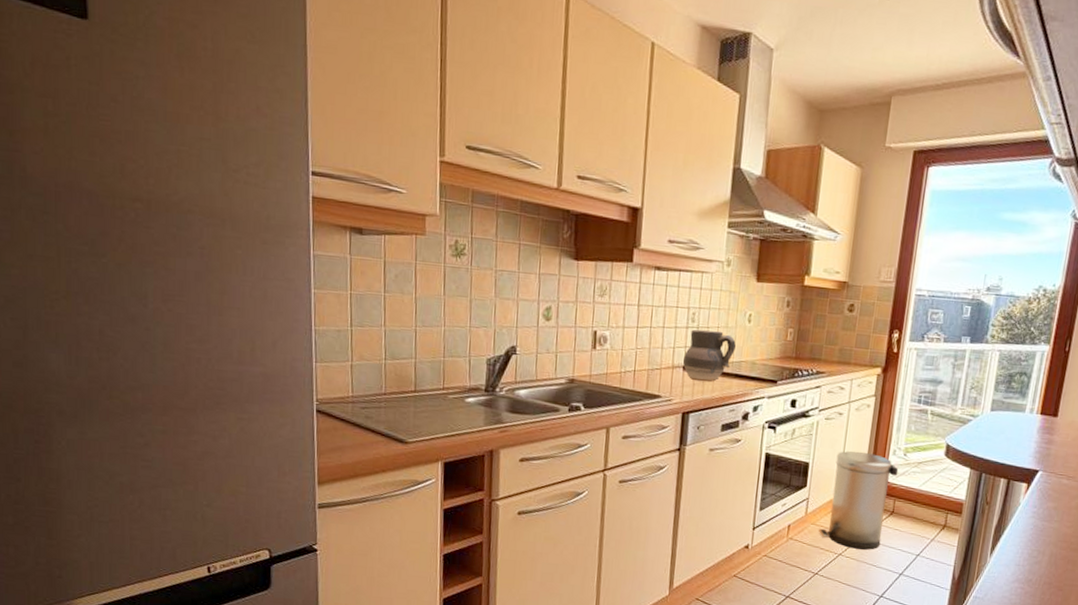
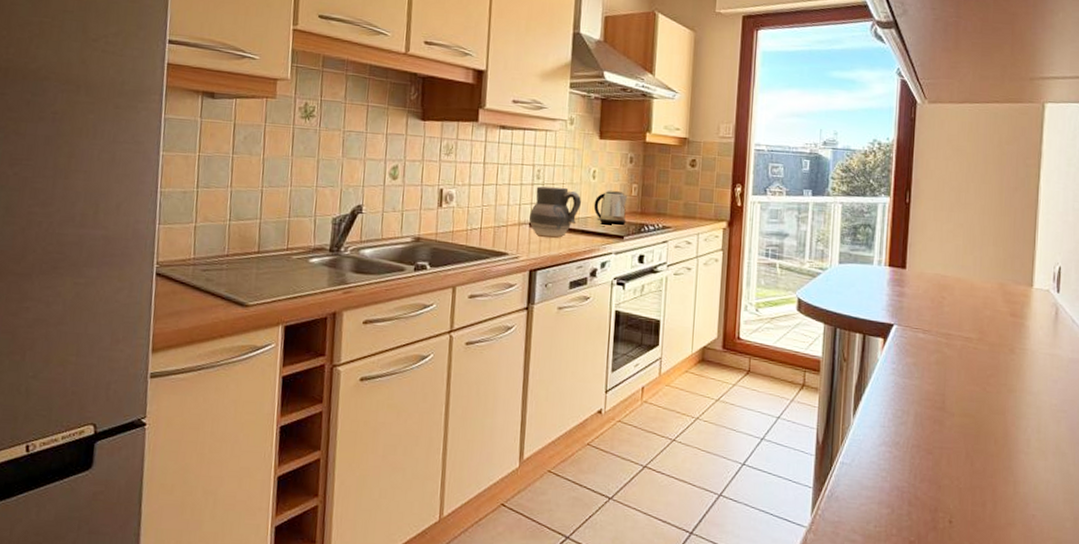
kettle: none [748,334,783,372] -> present [593,190,628,228]
pedal bin: present [818,451,899,550] -> none [673,307,752,413]

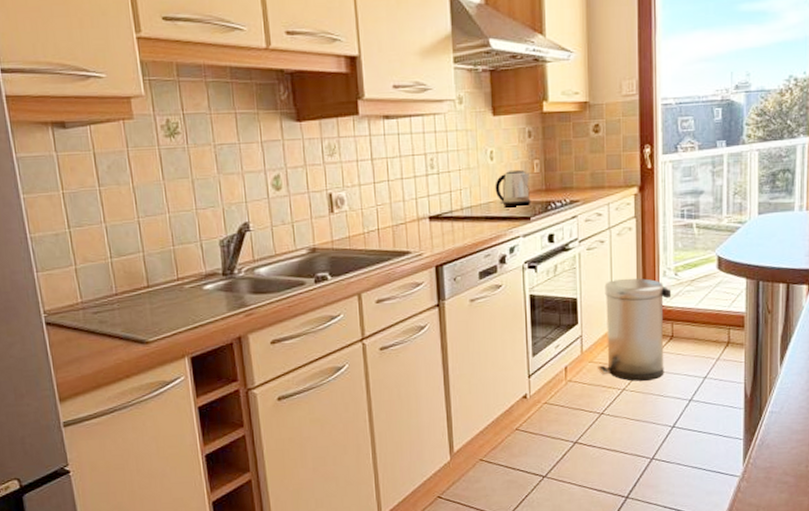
ceramic jug: present [529,186,581,239] -> none [428,173,481,231]
pedal bin: none [673,307,752,413] -> present [597,278,672,381]

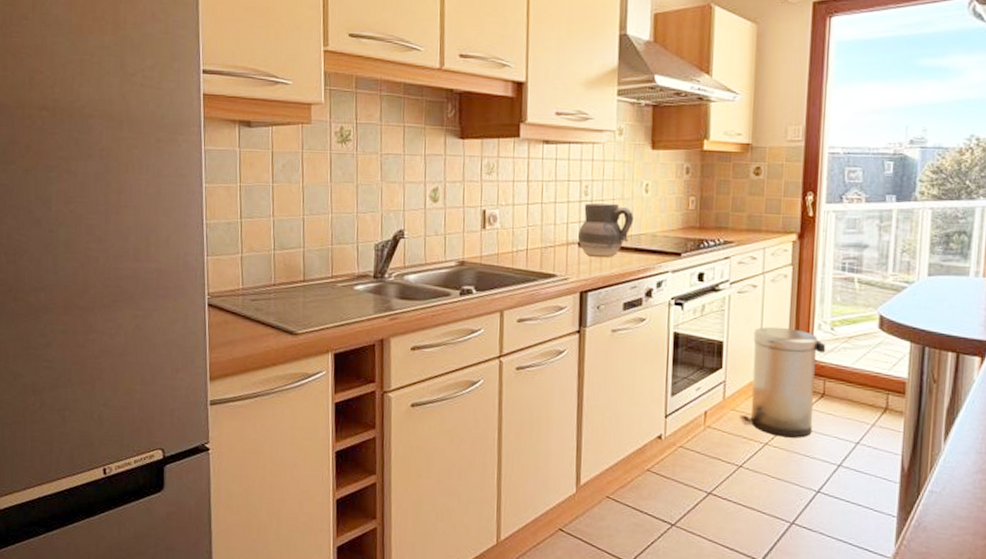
ceramic jug: none [428,173,481,231] -> present [578,202,633,258]
kettle: present [495,169,531,211] -> none [647,204,685,244]

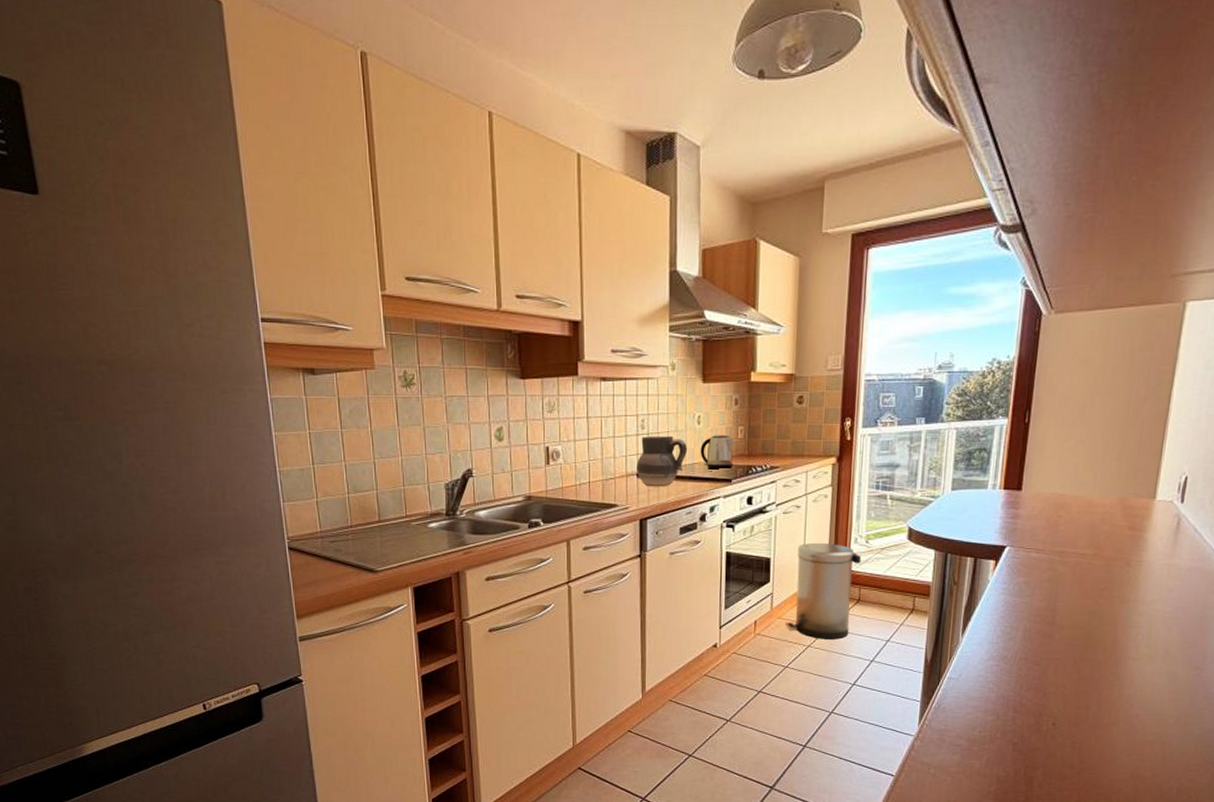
kettle: none [647,204,685,244] -> present [700,434,734,472]

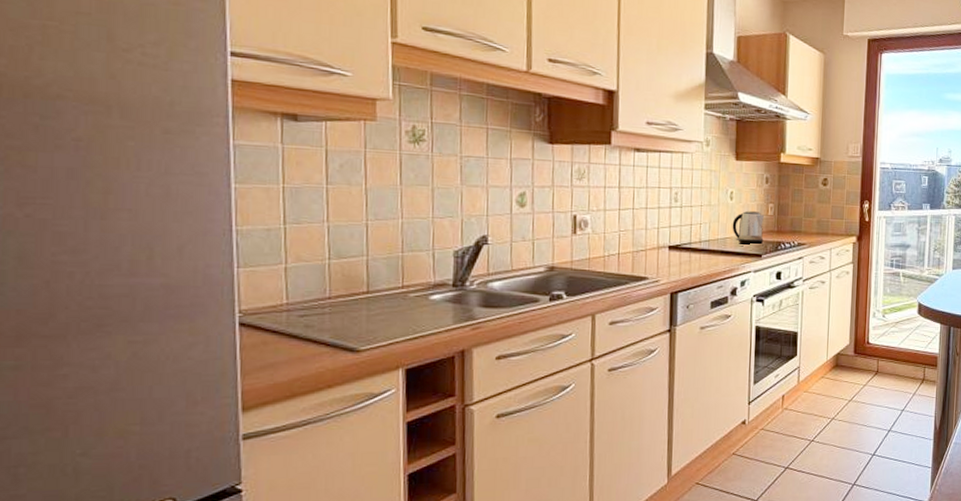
ceramic jug: present [637,435,687,487] -> none [669,208,719,261]
pedal bin: present [785,542,862,639] -> none [810,317,879,411]

